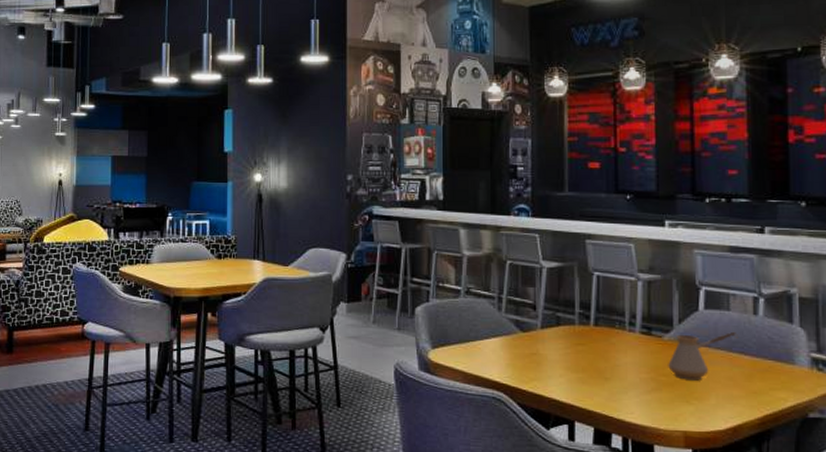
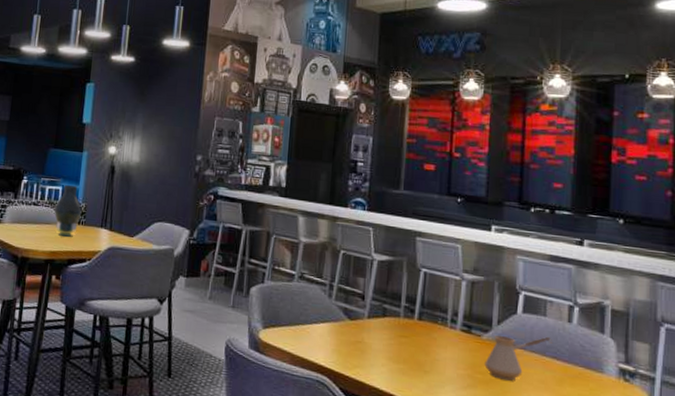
vase: none [203,218,232,272] -> present [54,185,82,237]

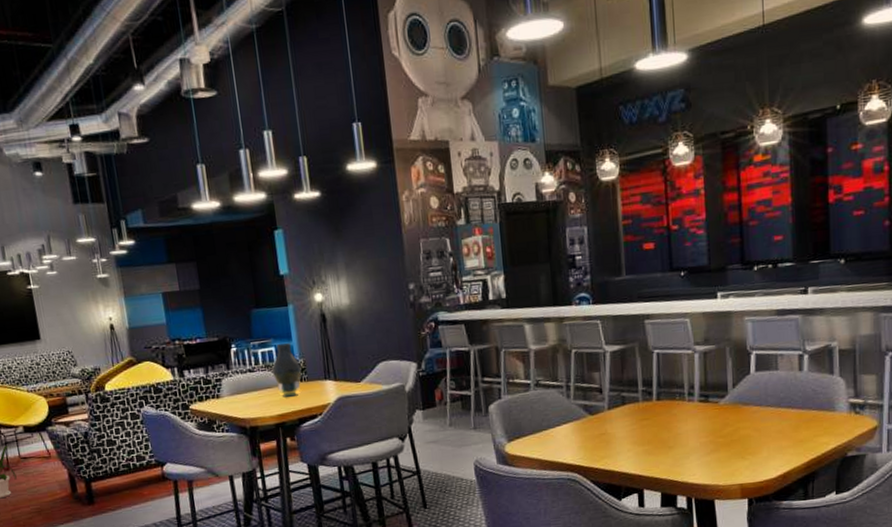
coffee pot: present [484,335,553,381] -> none [724,388,787,438]

